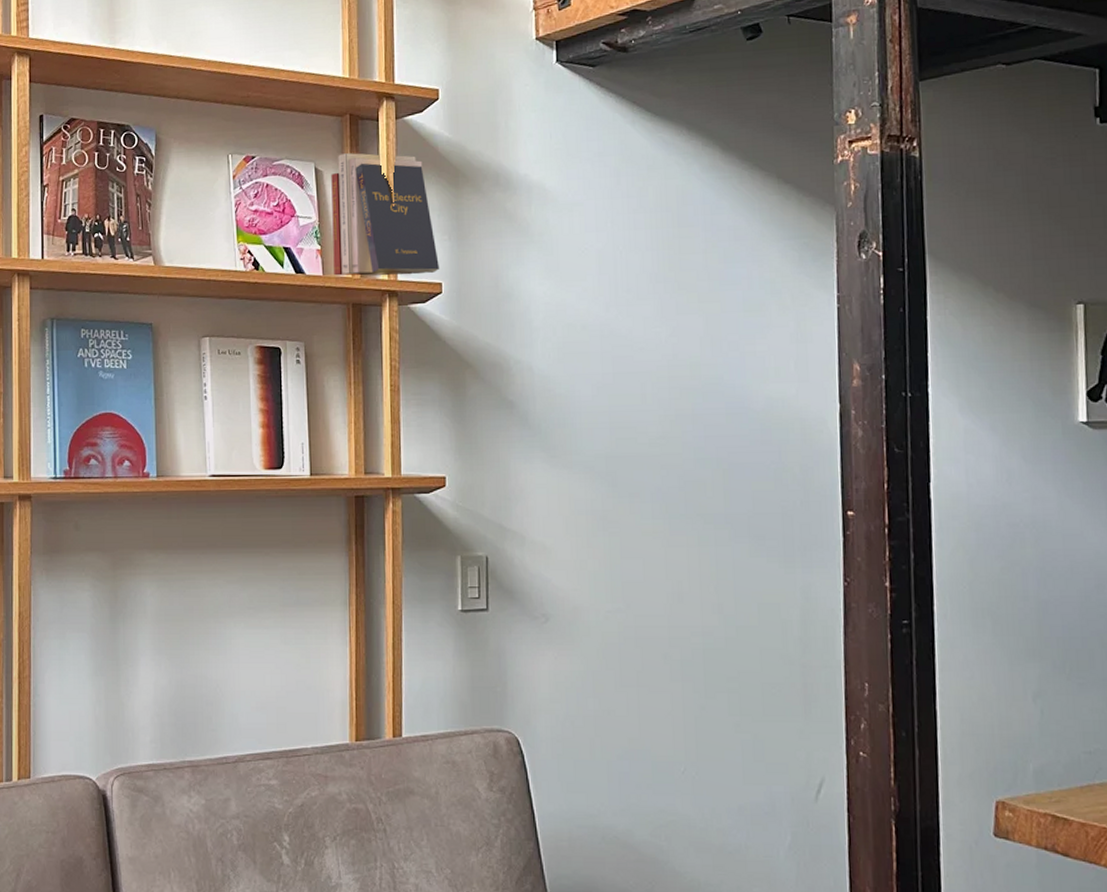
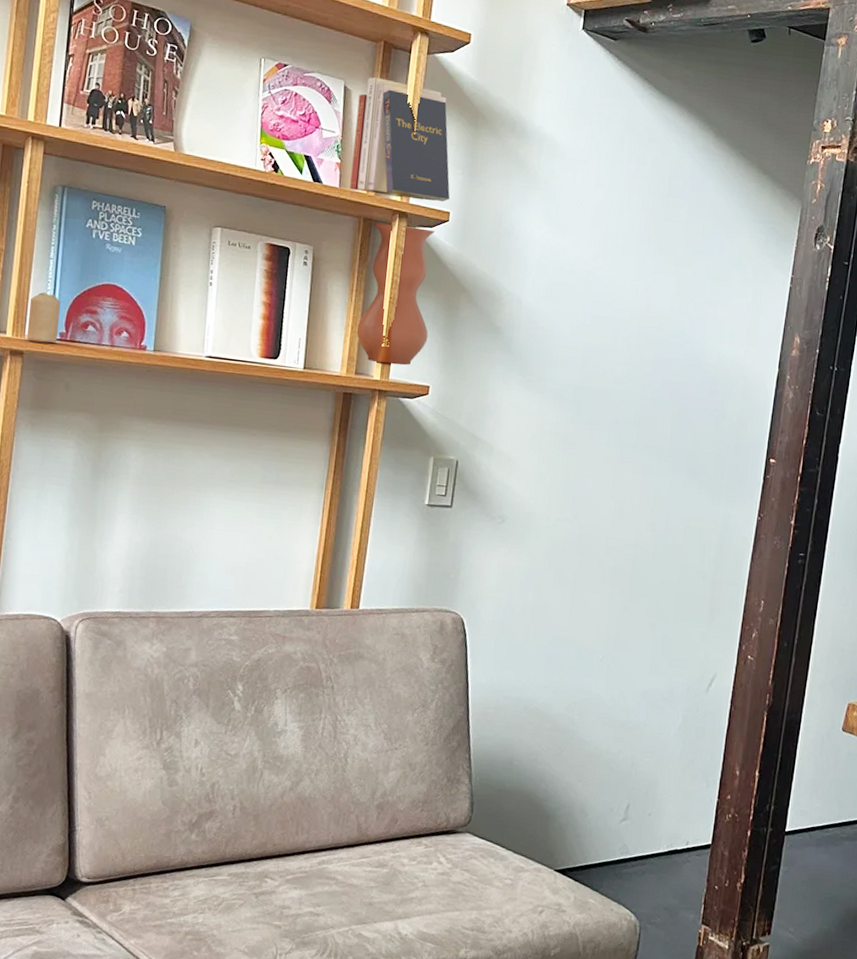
candle: none [33,431,62,483] -> present [27,292,60,344]
vase: none [360,305,437,459] -> present [356,223,435,366]

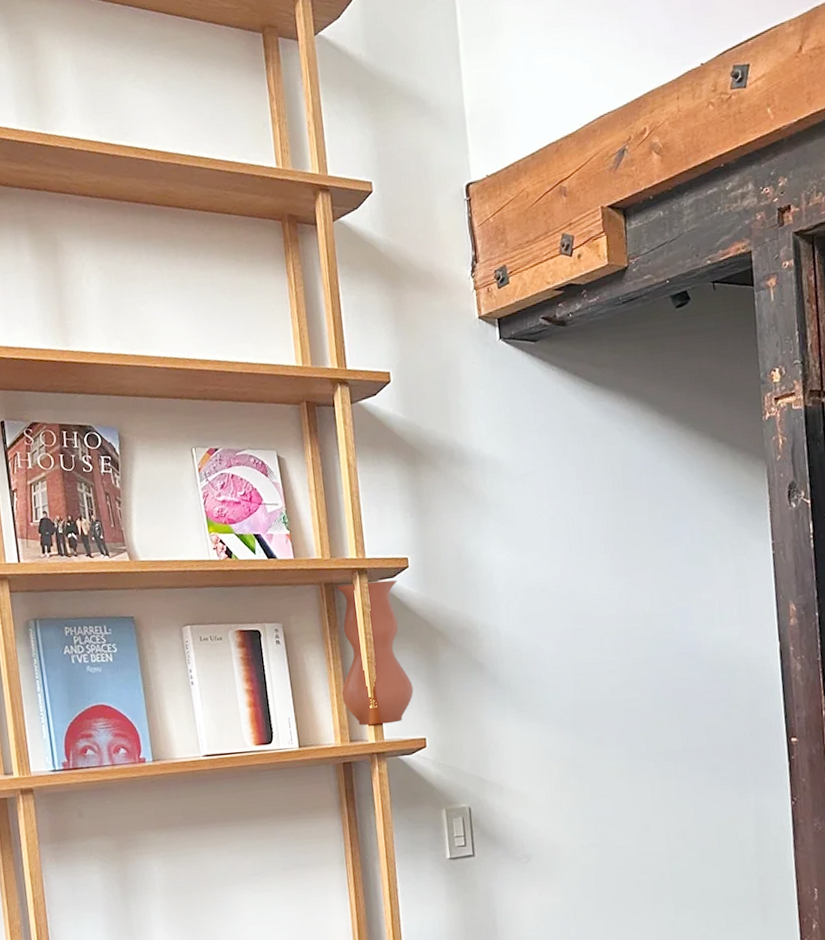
candle: present [27,292,60,344] -> none [28,726,61,777]
books: present [350,77,450,202] -> none [293,438,404,558]

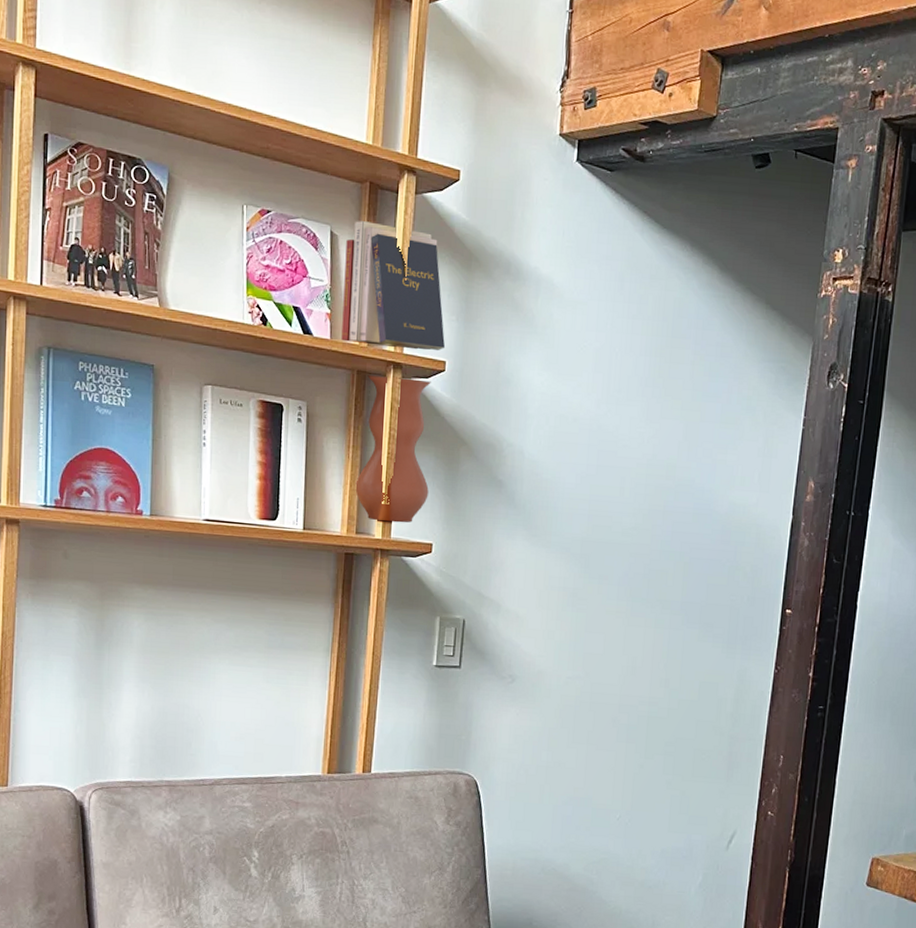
books: none [293,438,404,558] -> present [341,221,445,351]

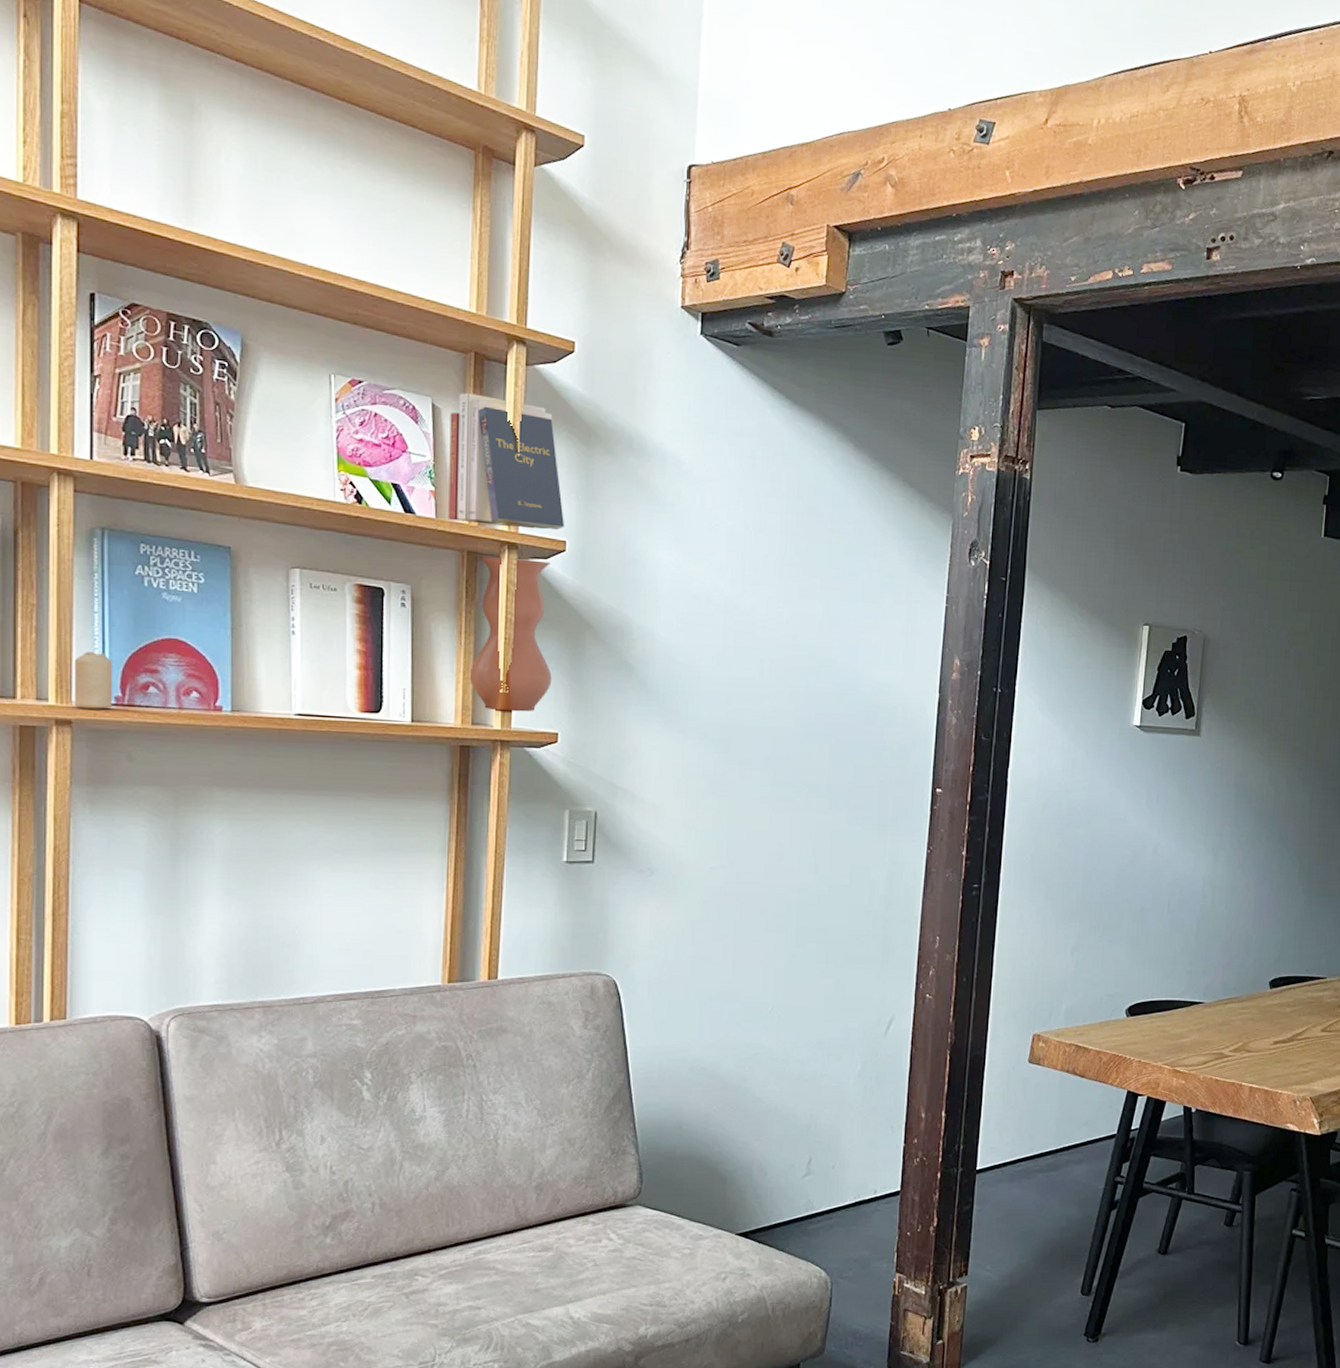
candle: none [22,459,53,511] -> present [75,652,112,710]

